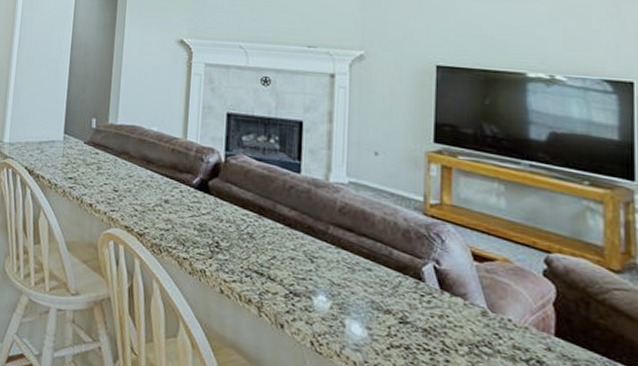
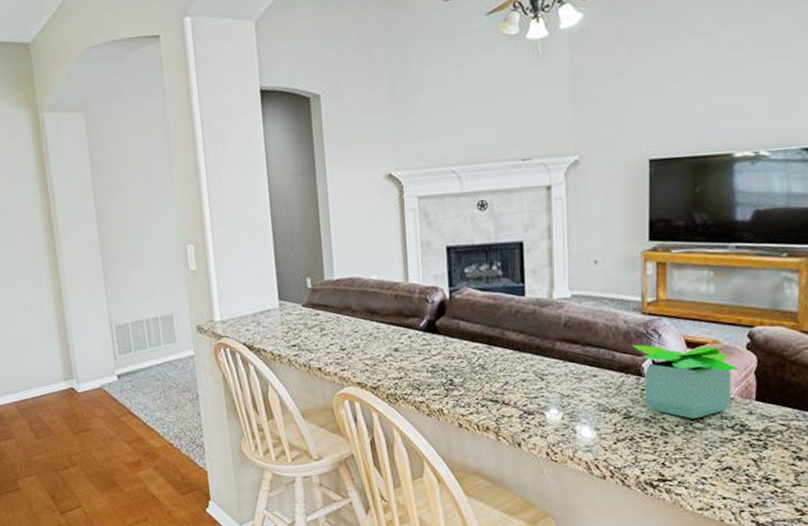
potted plant: none [411,245,534,342] -> present [631,344,739,419]

